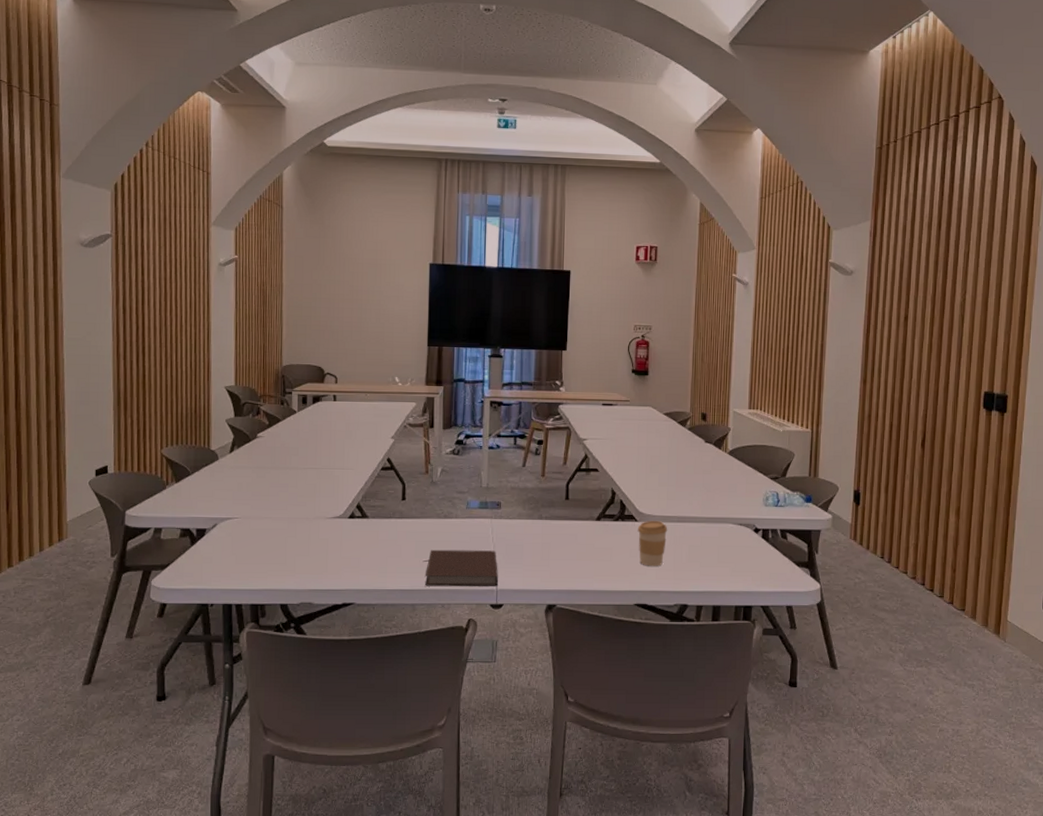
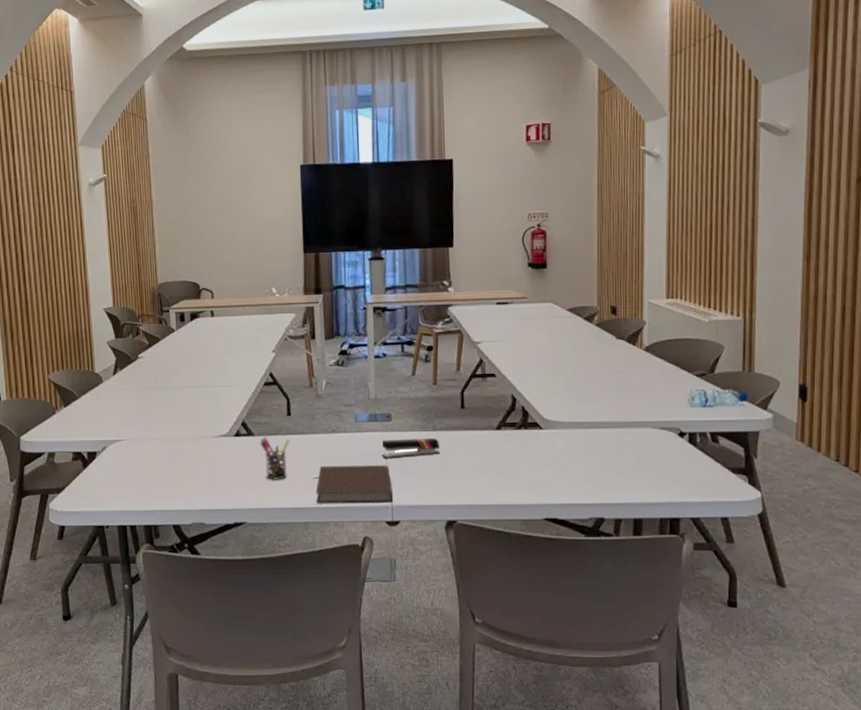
pen holder: none [373,519,403,562] -> present [260,436,290,480]
stapler: none [490,526,545,545] -> present [381,438,441,459]
coffee cup: present [637,521,668,566] -> none [543,428,578,477]

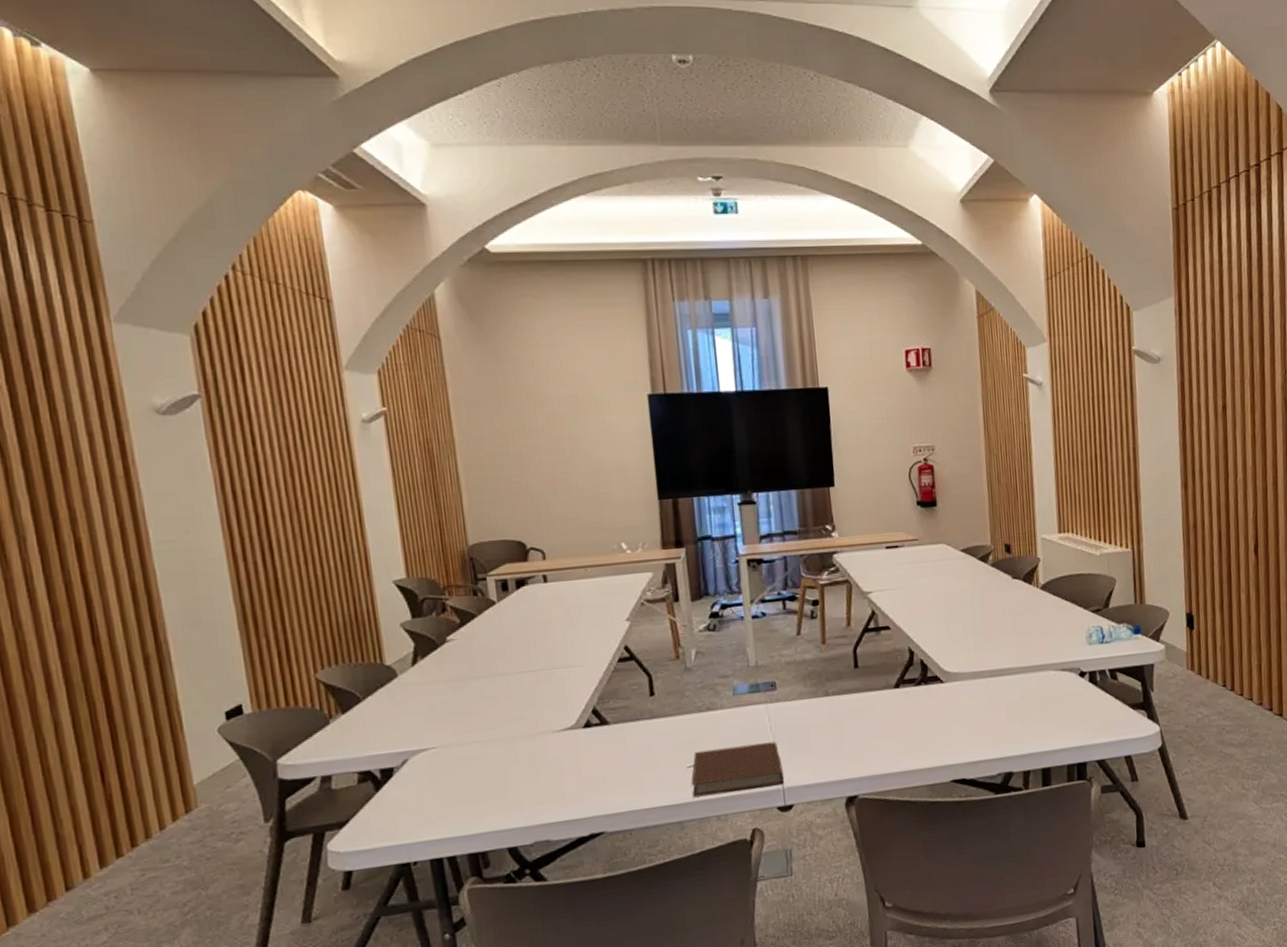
pen holder: present [260,436,290,480] -> none [617,723,656,776]
stapler: present [381,438,441,459] -> none [766,705,835,735]

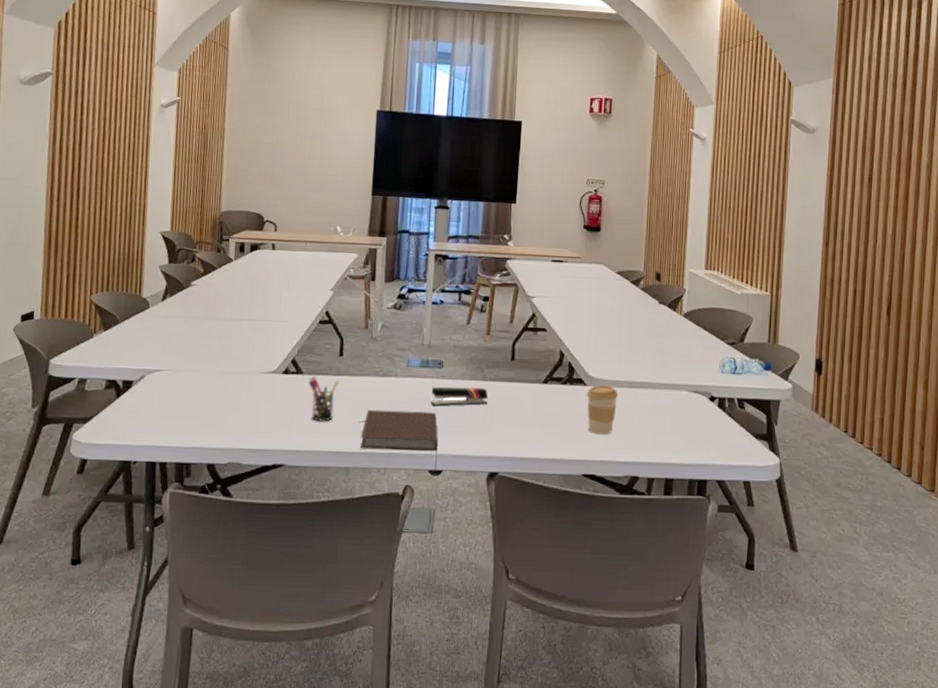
pen holder: none [617,723,656,776] -> present [308,375,340,422]
stapler: none [766,705,835,735] -> present [430,387,489,407]
coffee cup: none [944,678,981,734] -> present [586,385,619,435]

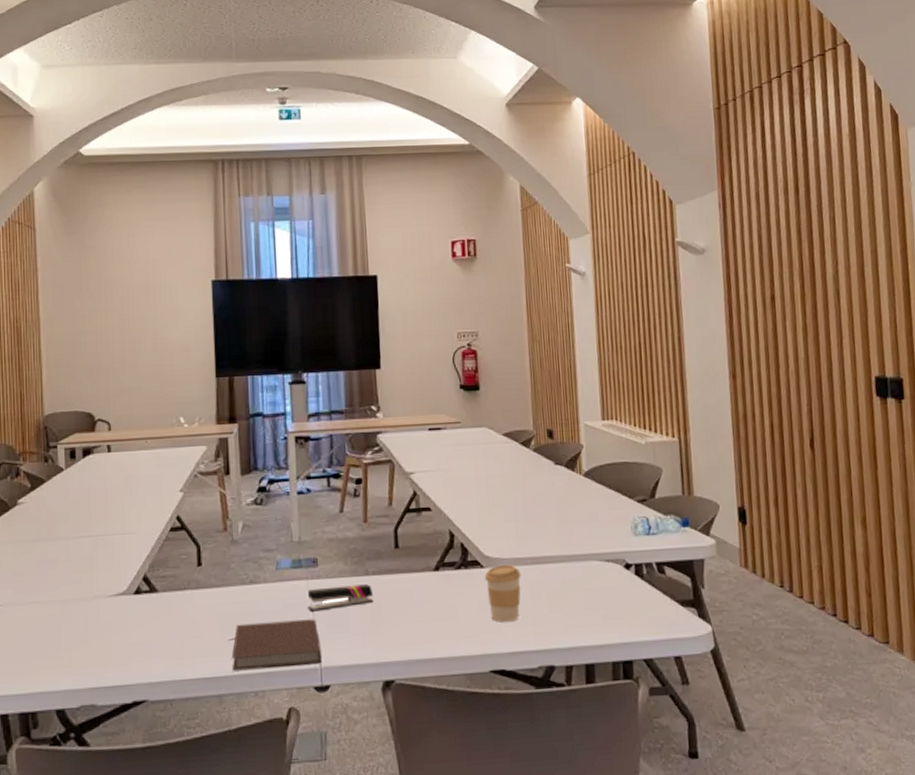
pen holder: present [308,375,340,422] -> none [165,592,201,645]

